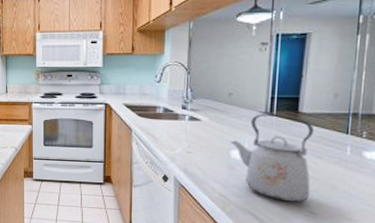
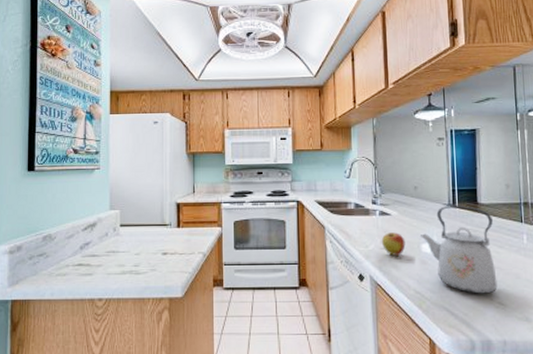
apple: none [188,136,214,160] -> present [381,231,406,256]

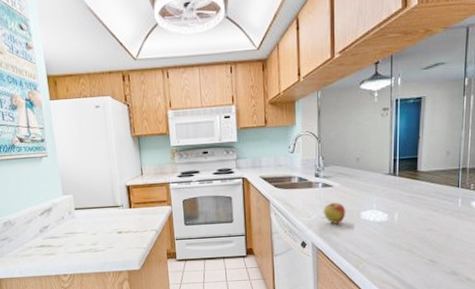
kettle: present [421,205,498,294] -> none [361,174,430,254]

